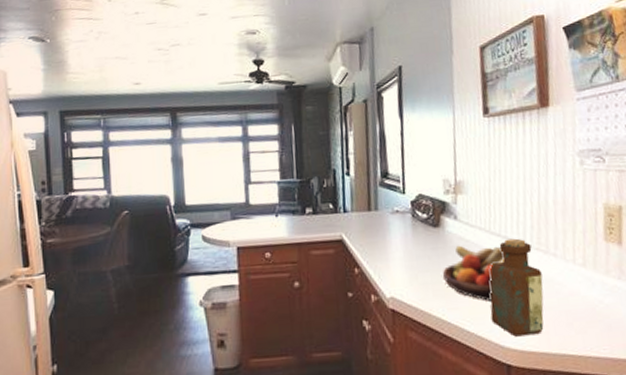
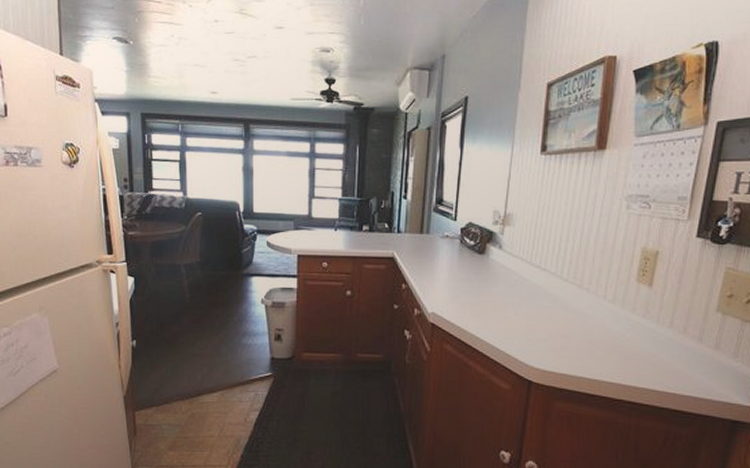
fruit bowl: present [443,245,505,301] -> none [482,272,541,325]
bottle: present [489,238,544,337] -> none [520,271,573,358]

